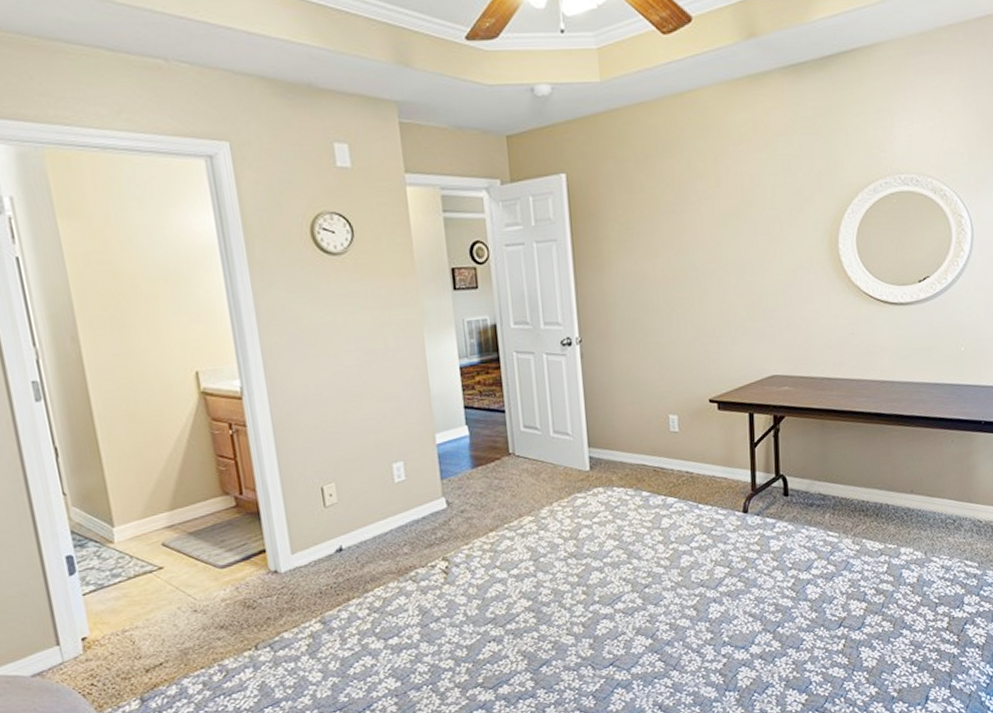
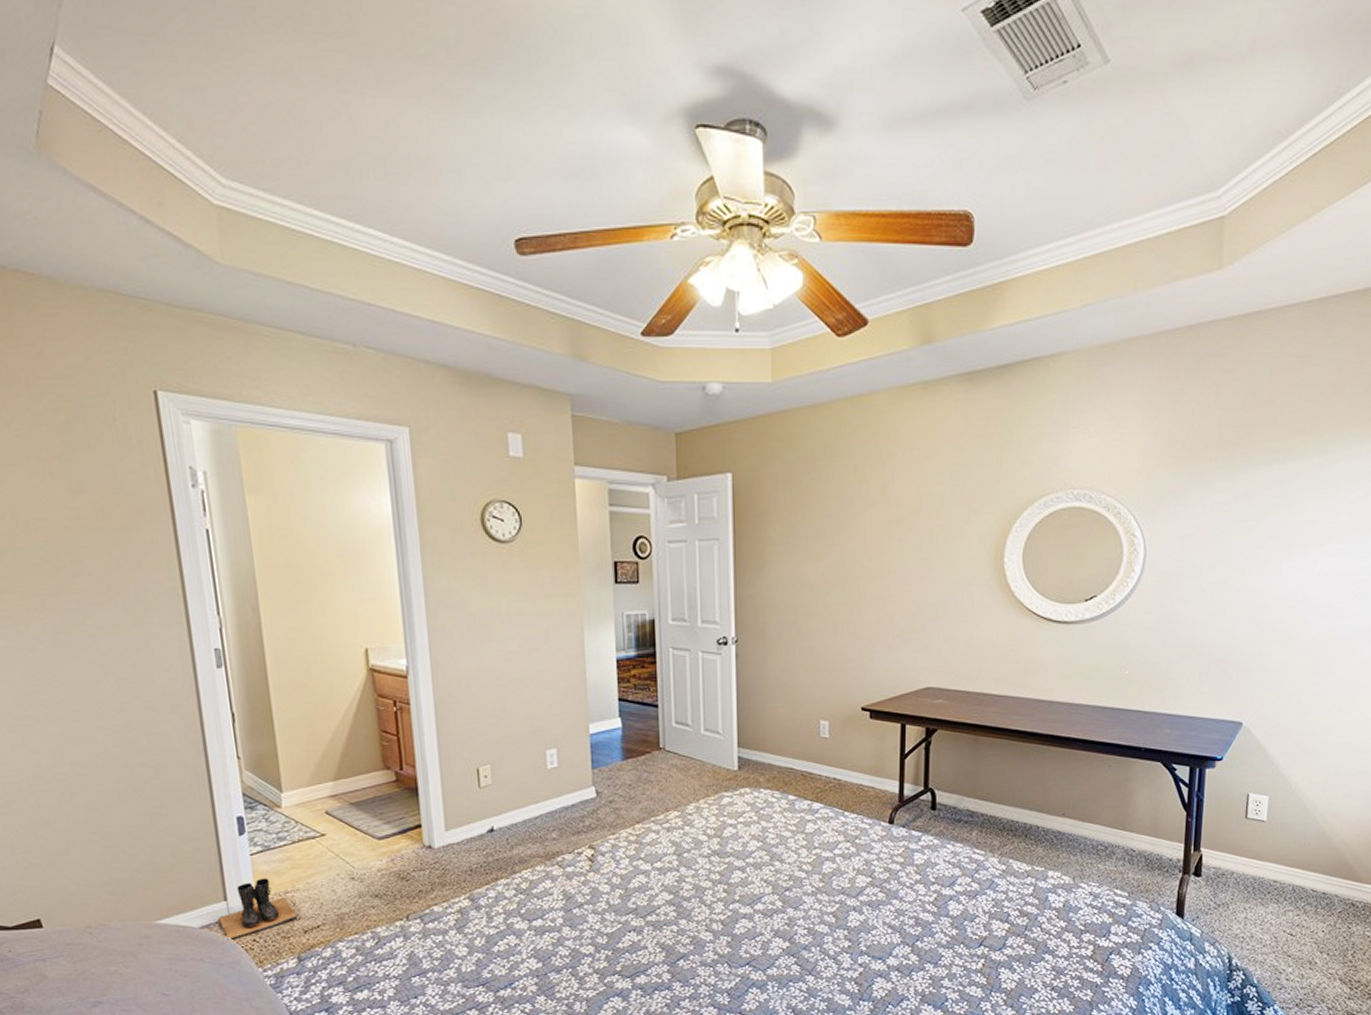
boots: none [51,617,139,687] -> present [218,878,298,940]

